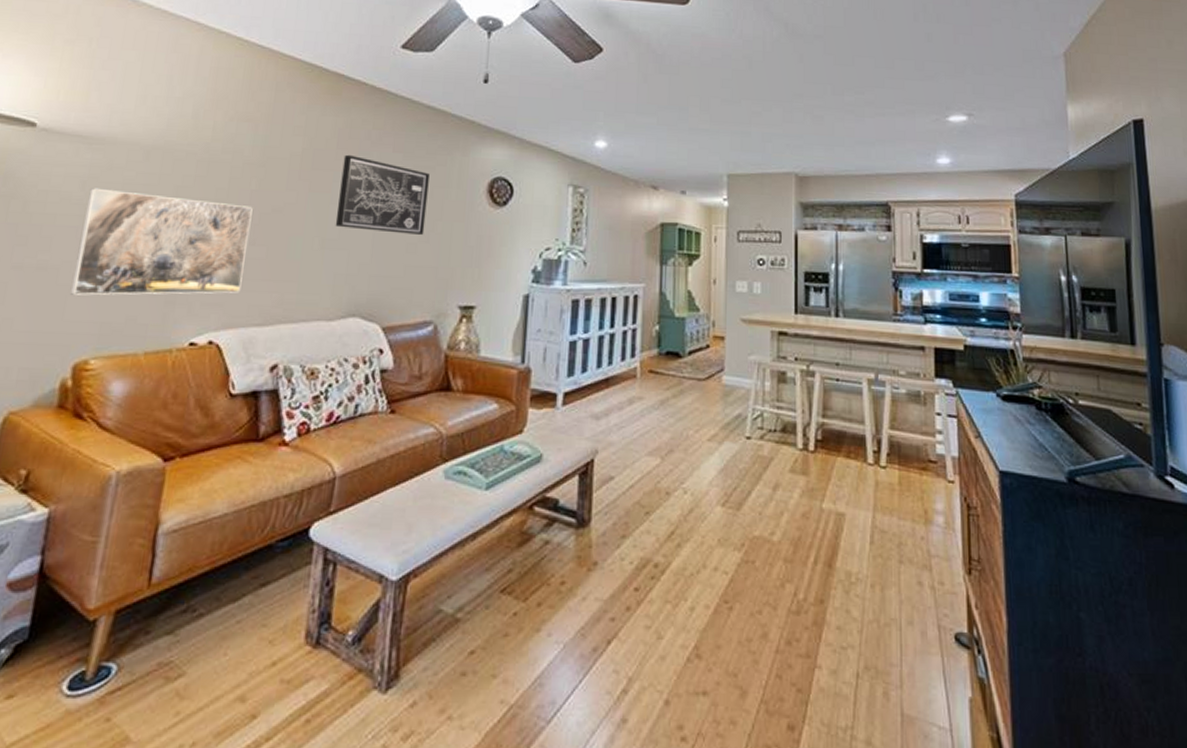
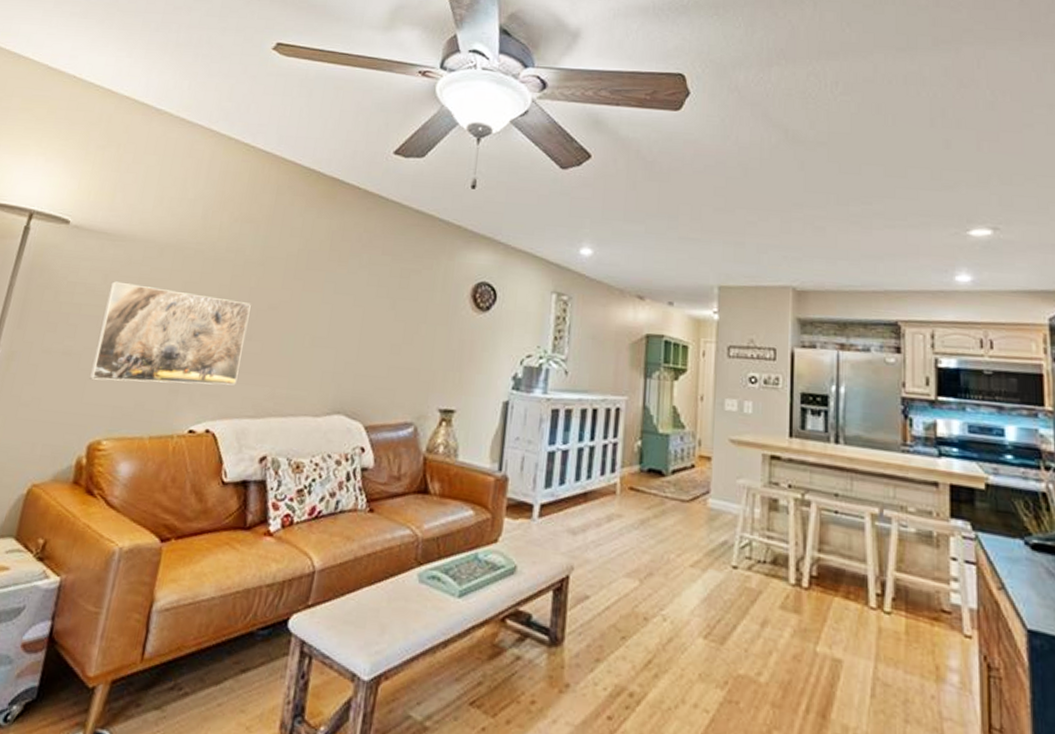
wall art: present [335,154,430,235] -> none [325,256,416,337]

